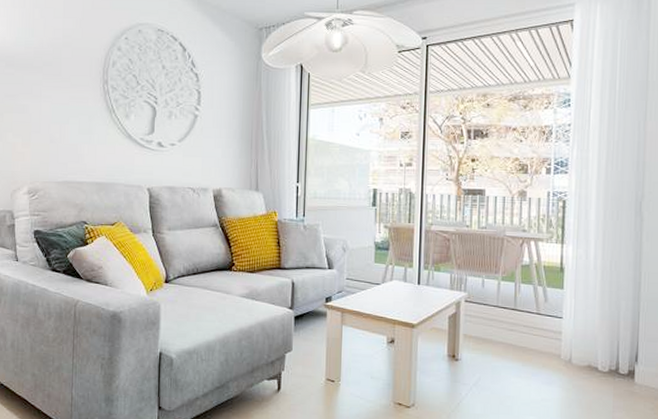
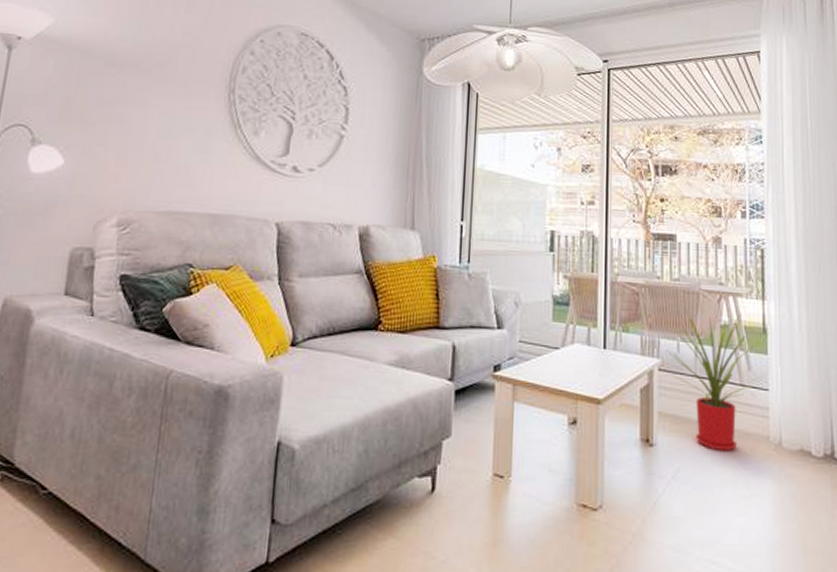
house plant: none [472,252,566,366] -> present [667,309,770,452]

